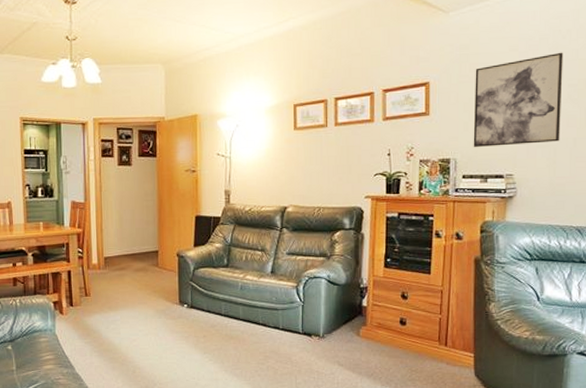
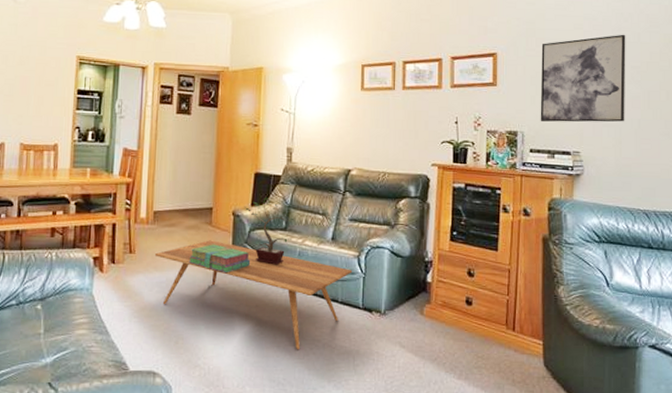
coffee table: none [108,280,292,372] -> present [154,240,353,349]
stack of books: none [139,283,197,309] -> present [188,244,251,274]
potted plant: none [187,237,234,299] -> present [244,196,293,265]

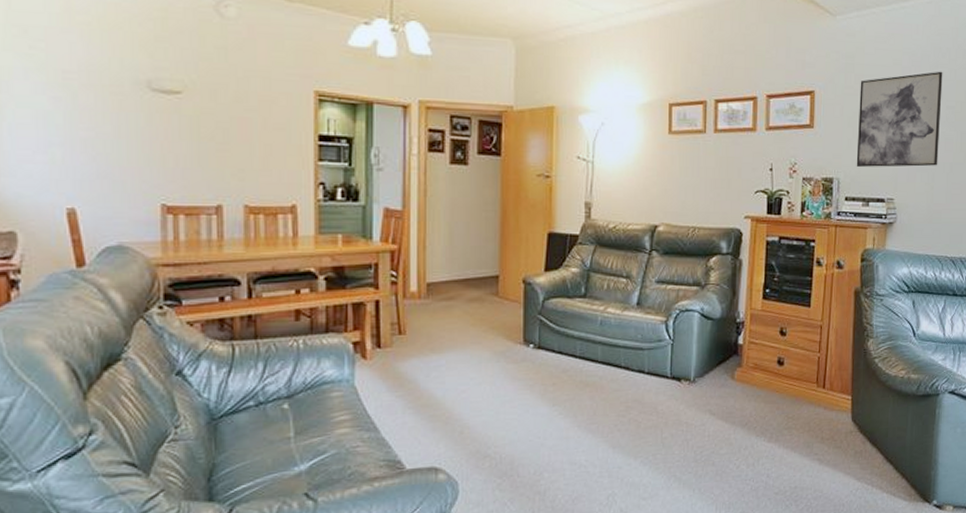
coffee table: present [154,240,353,349] -> none [430,313,660,427]
stack of books: present [188,244,251,274] -> none [471,317,546,351]
potted plant: present [244,196,293,265] -> none [536,260,594,337]

